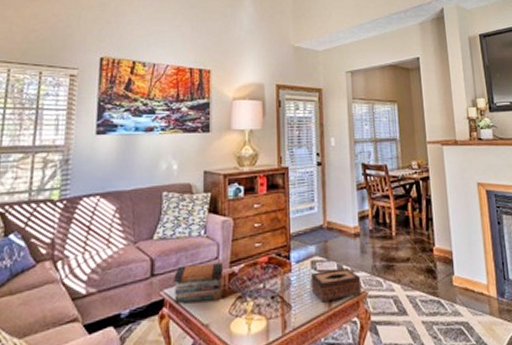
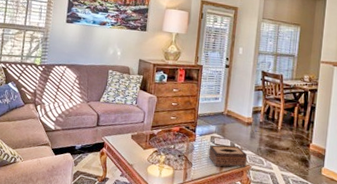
book stack: present [174,263,223,303] -> none [111,122,146,150]

